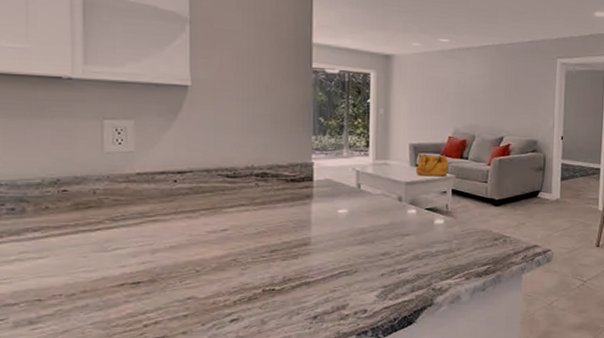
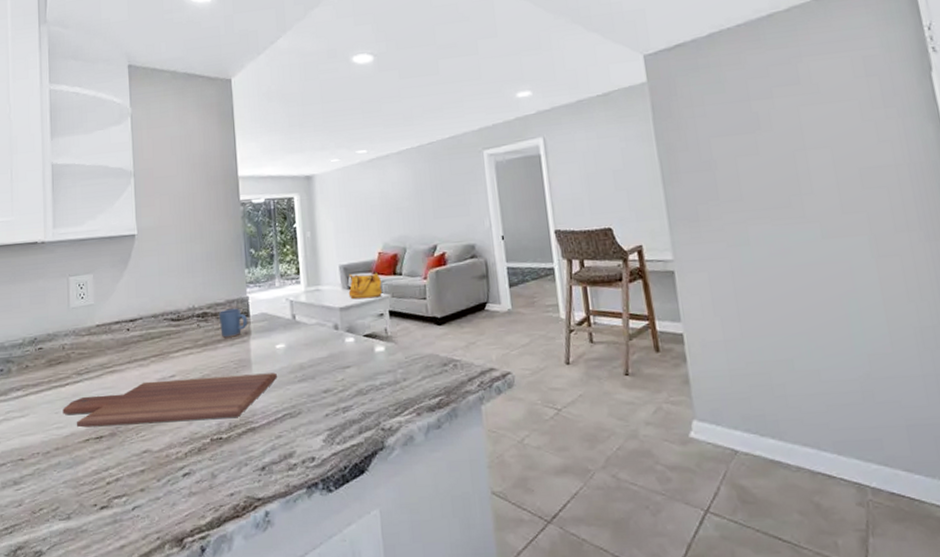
cutting board: none [92,233,337,273] -> present [63,373,277,428]
mug: none [279,172,311,199] -> present [218,308,248,338]

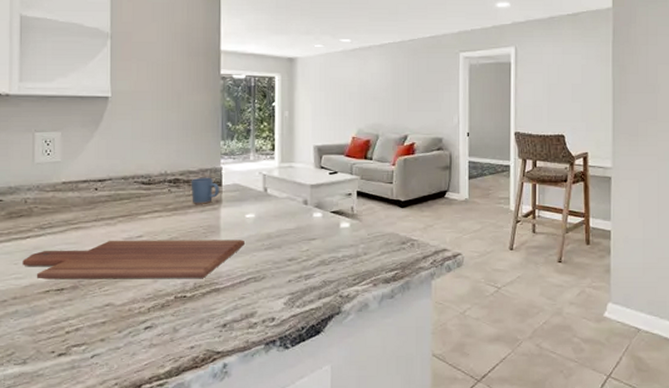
handbag: present [348,270,382,299] -> none [320,153,353,179]

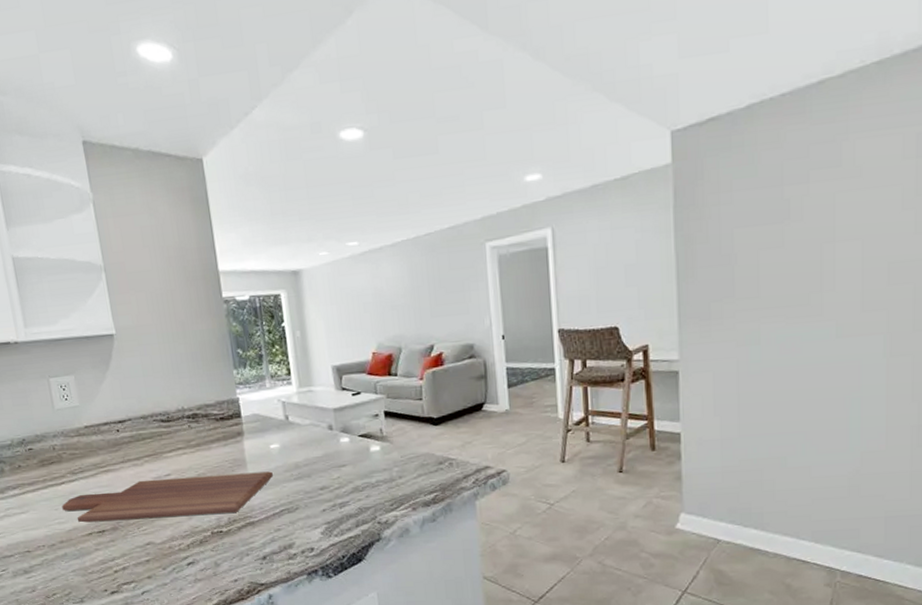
mug: present [190,177,220,204] -> none [209,409,240,438]

